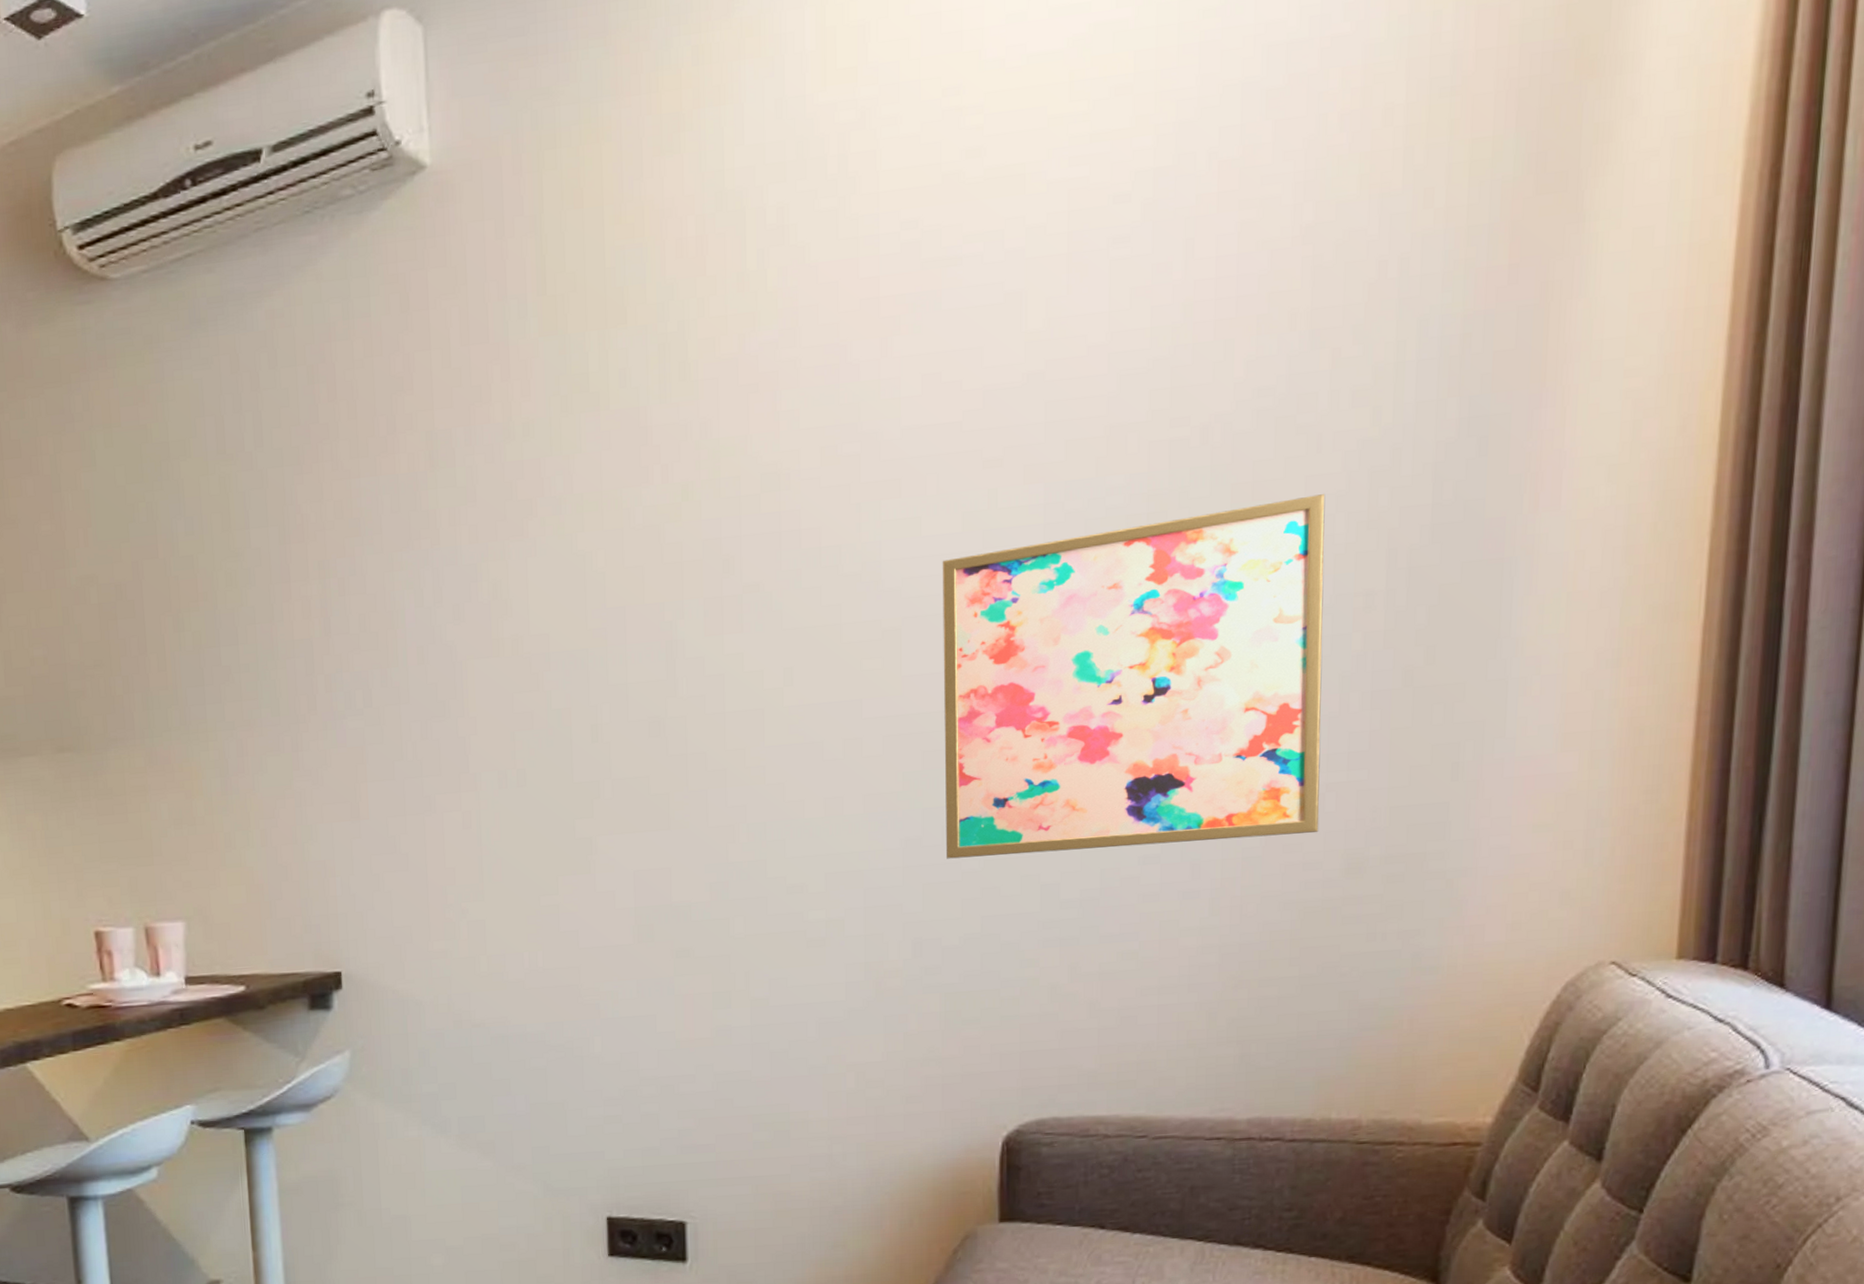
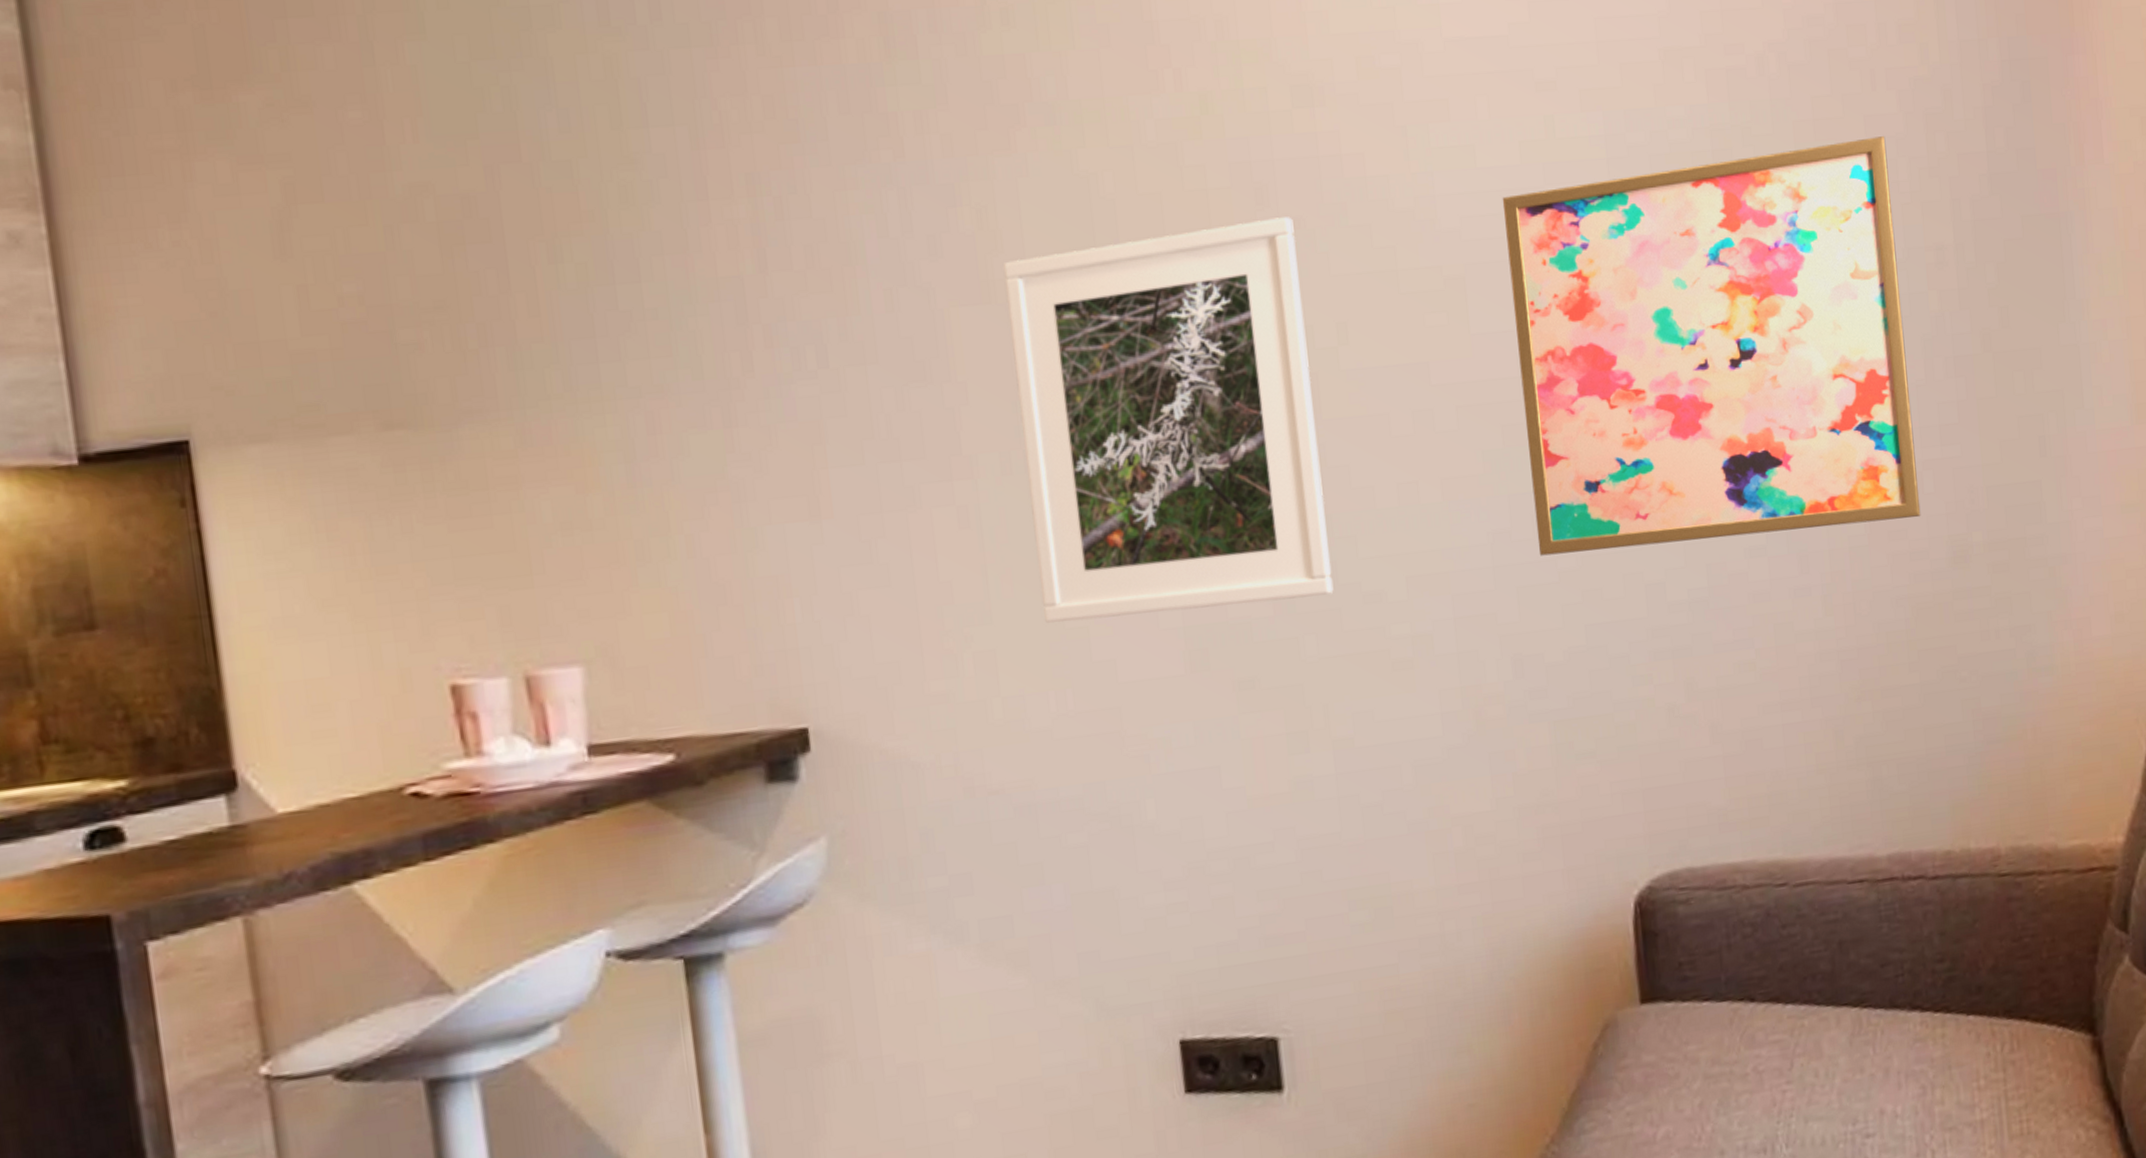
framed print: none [511,582,762,901] -> present [1003,217,1334,623]

